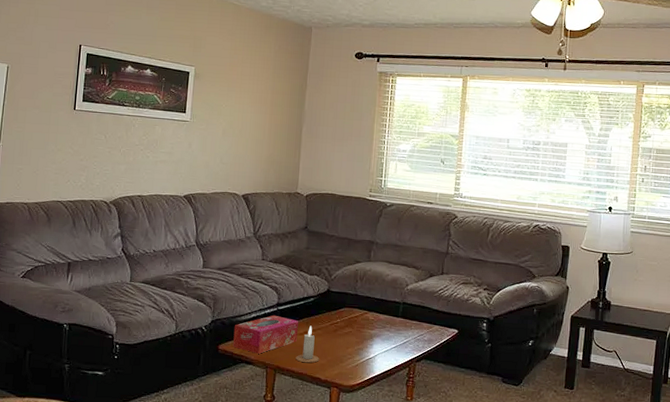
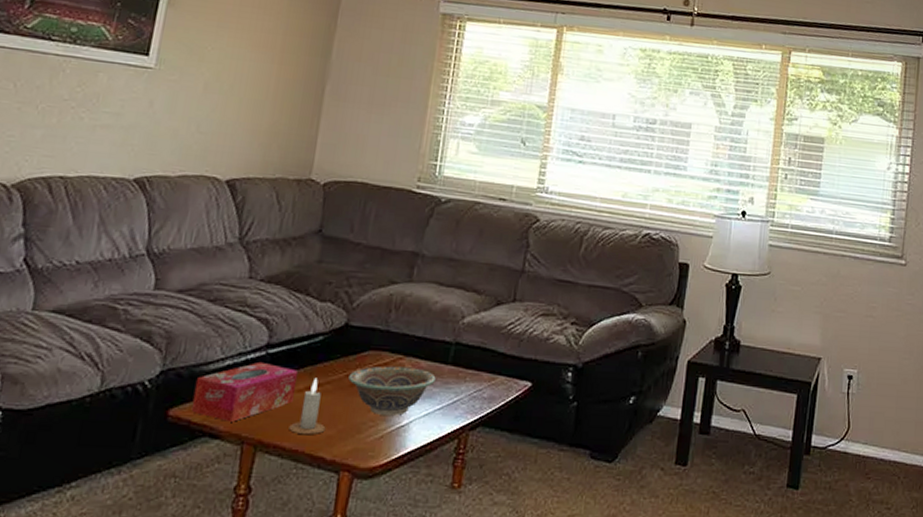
decorative bowl: none [332,318,391,351] -> present [348,366,436,416]

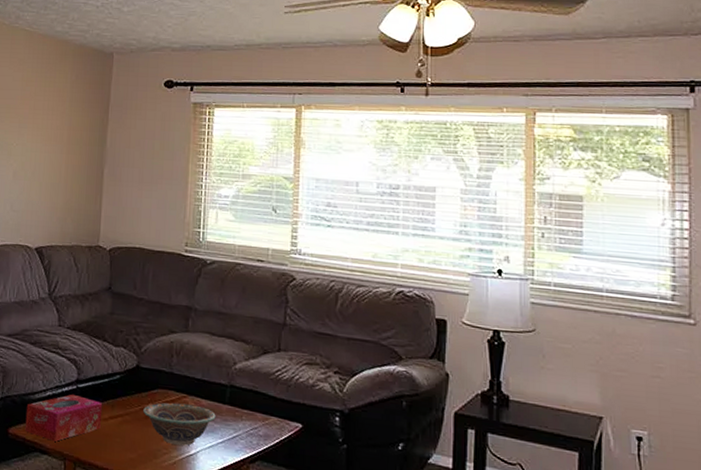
candle: present [289,377,326,435] -> none [99,409,128,457]

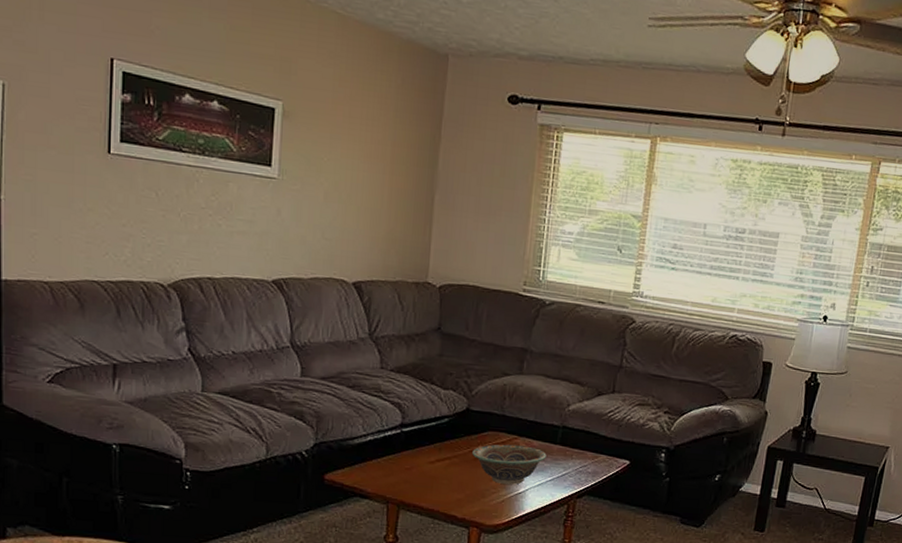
tissue box: present [25,394,103,442] -> none [343,438,430,486]

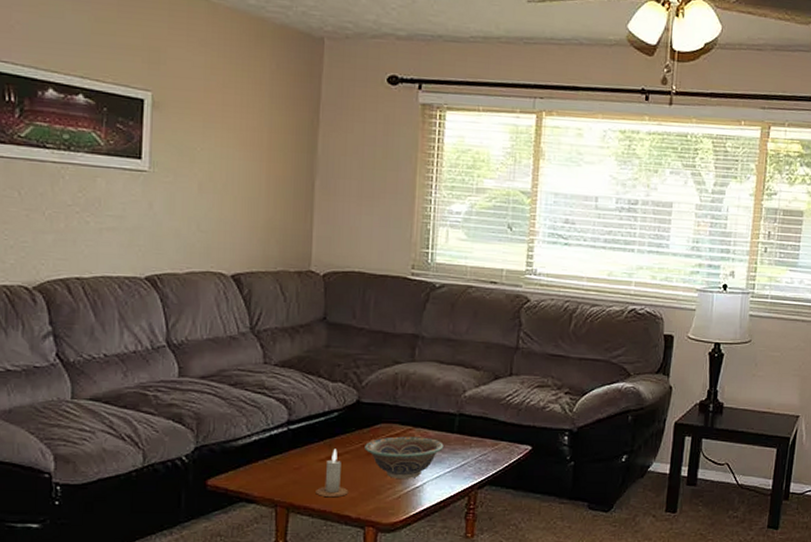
candle: none [425,452,456,498] -> present [316,448,349,498]

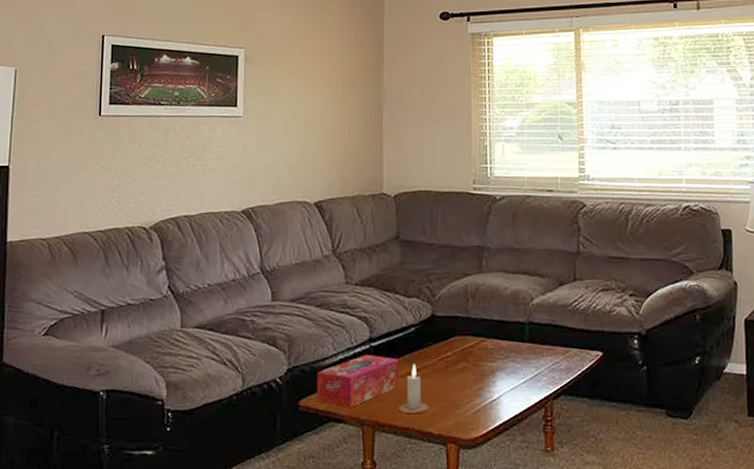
tissue box: none [227,436,319,489] -> present [317,354,399,408]
decorative bowl: present [365,436,444,479] -> none [442,348,517,392]

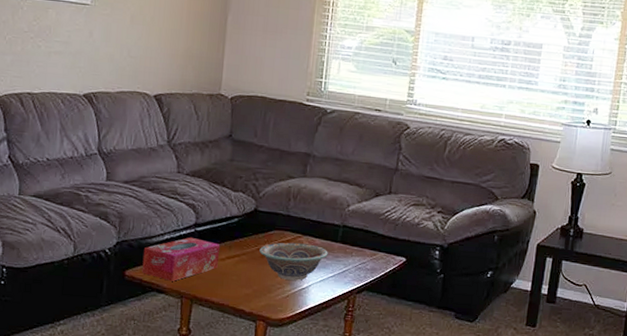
candle: present [398,364,429,414] -> none [216,250,244,293]
decorative bowl: none [442,348,517,392] -> present [259,242,328,281]

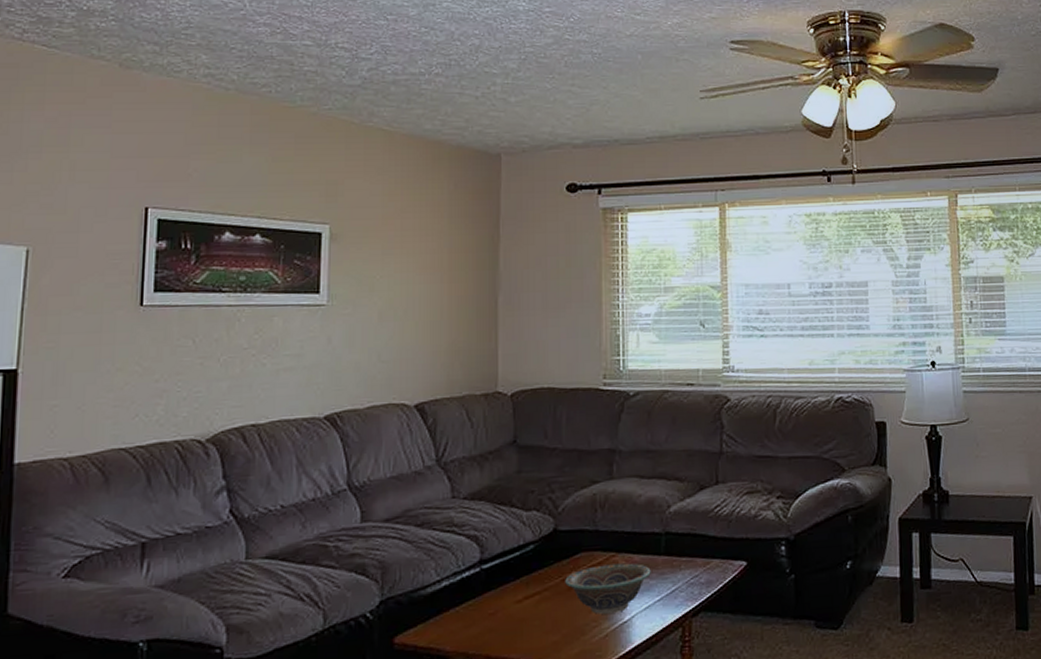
tissue box: present [141,237,221,281] -> none [415,578,515,642]

